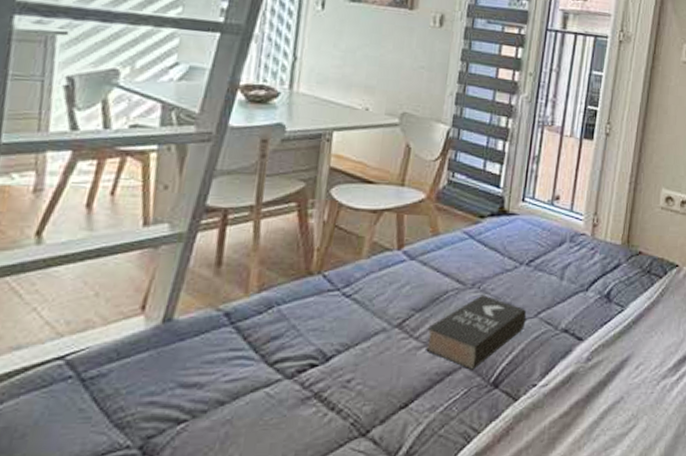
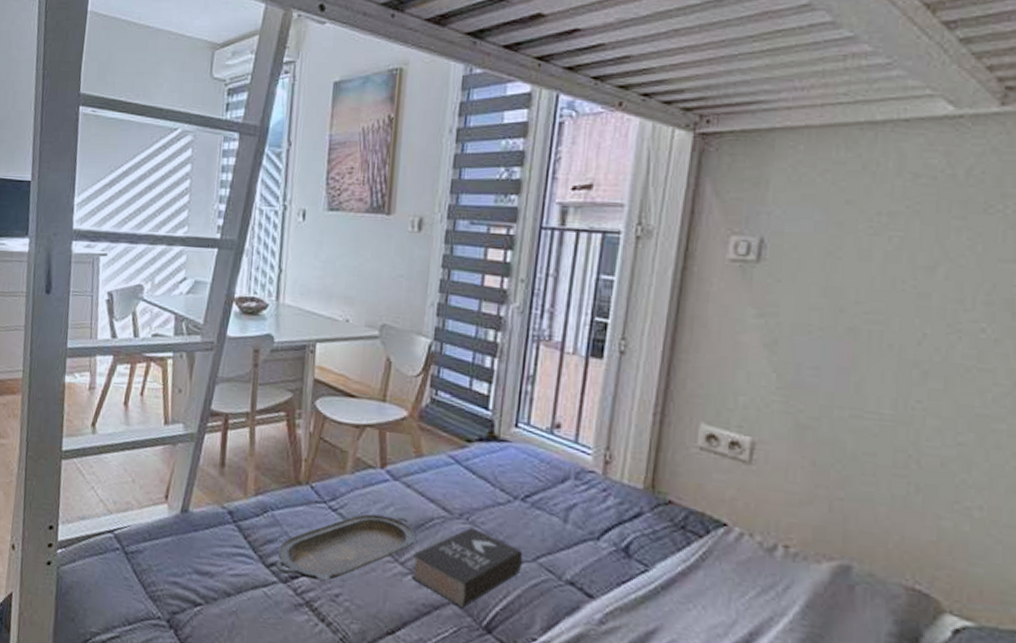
serving tray: none [280,294,430,370] -> present [275,513,415,582]

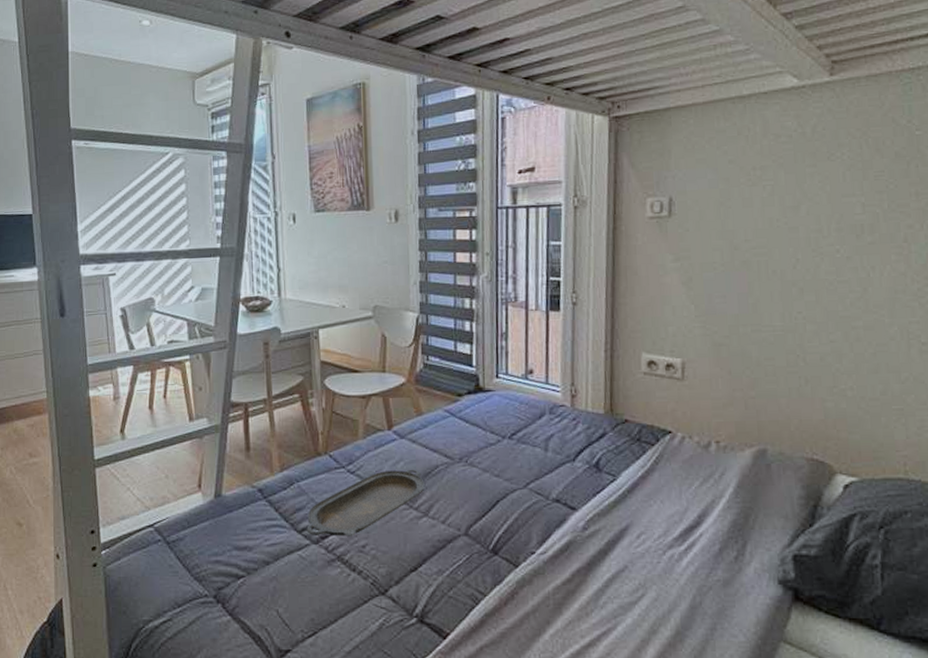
book: present [410,527,524,609] -> none [425,468,516,538]

